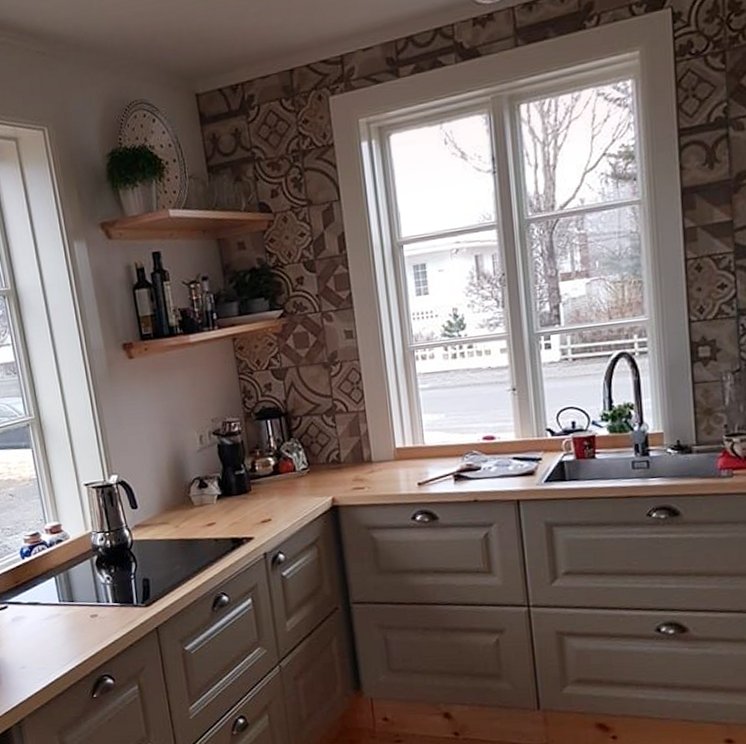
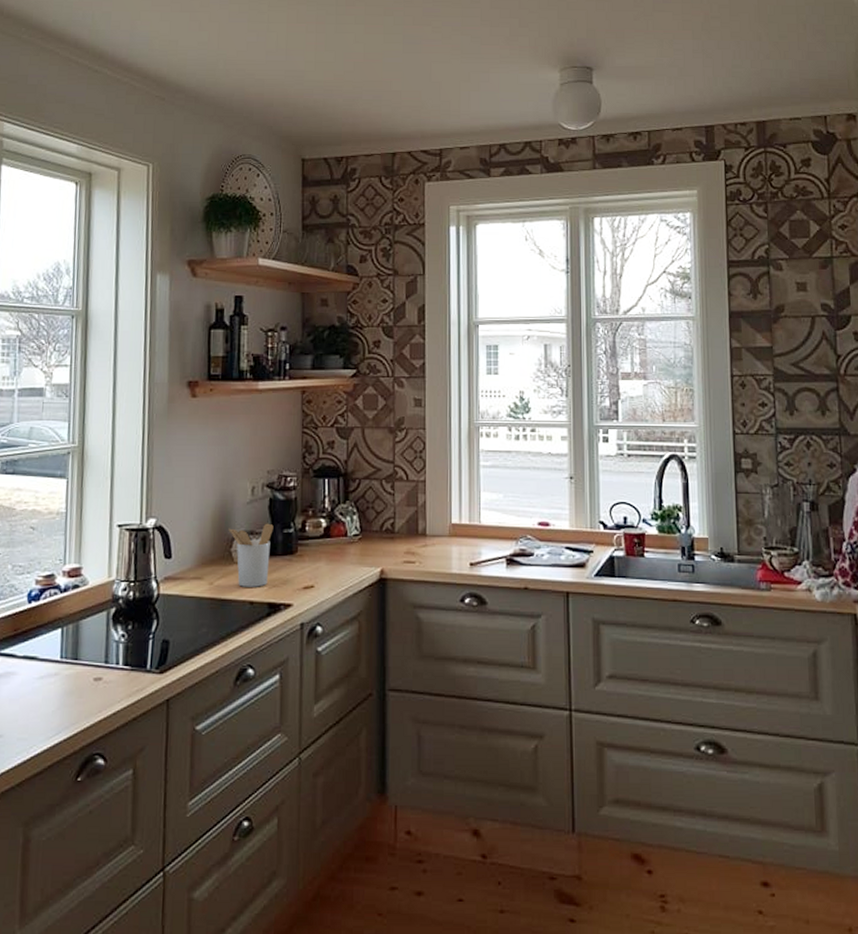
utensil holder: none [184,467,228,527] -> present [228,523,274,587]

